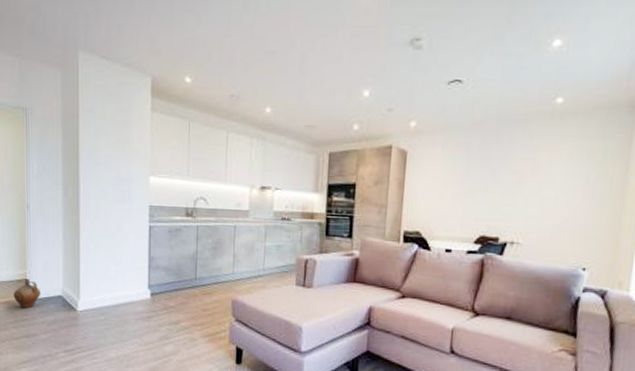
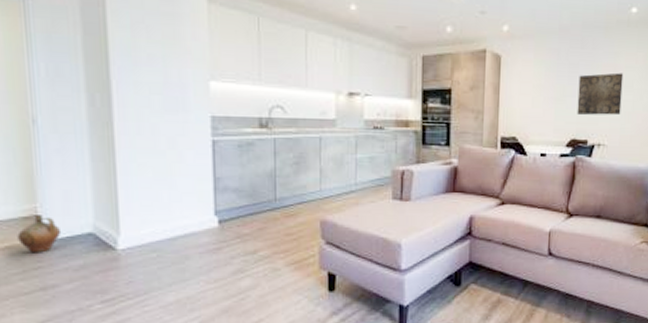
wall art: none [487,167,544,213] -> present [577,72,624,116]

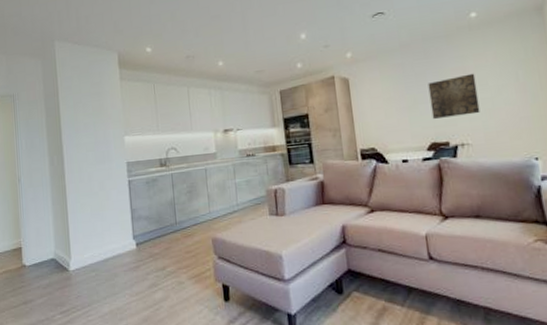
ceramic jug: present [17,215,60,254] -> none [10,247,35,276]

